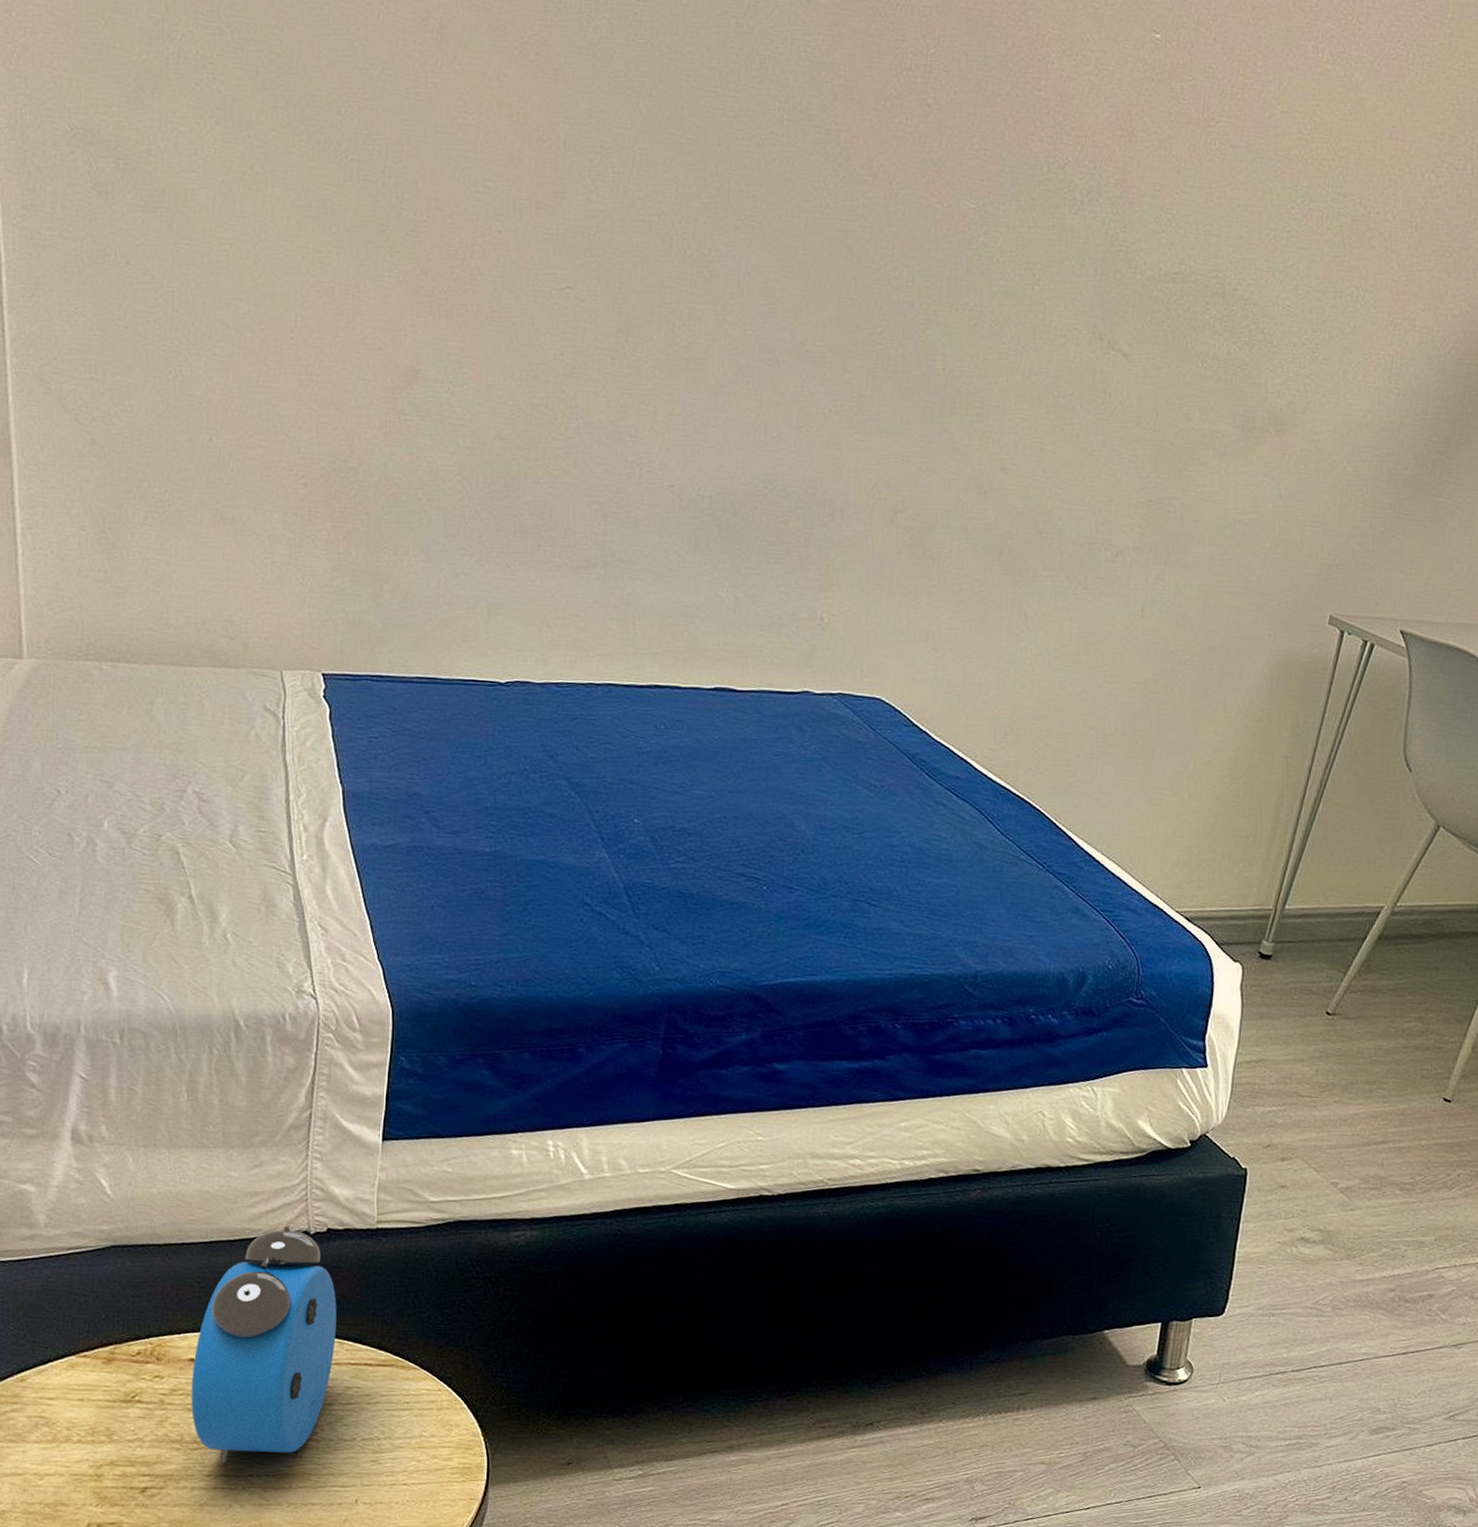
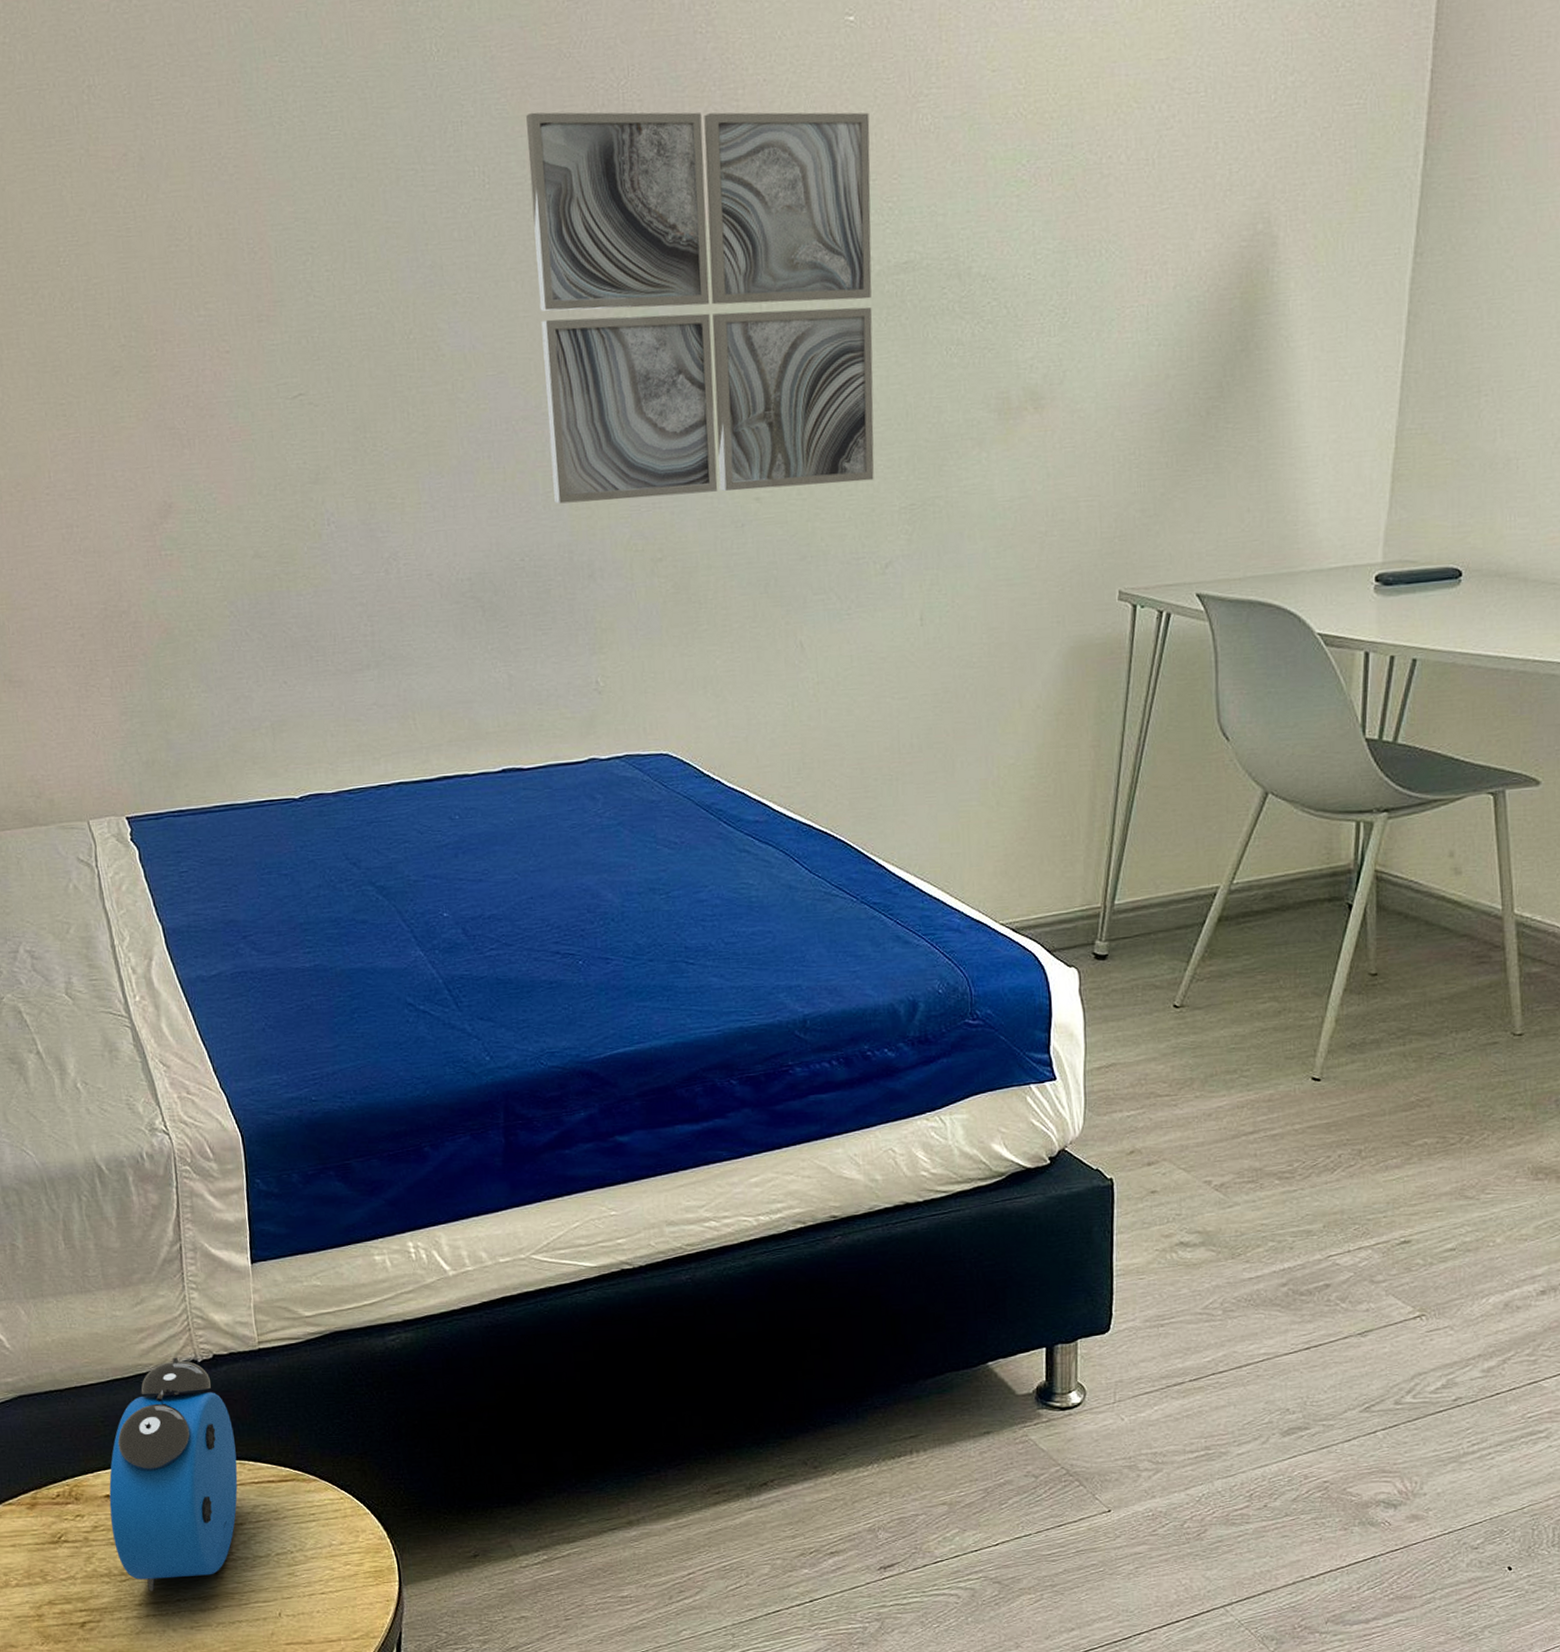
wall art: none [806,61,1162,472] -> present [526,112,874,504]

